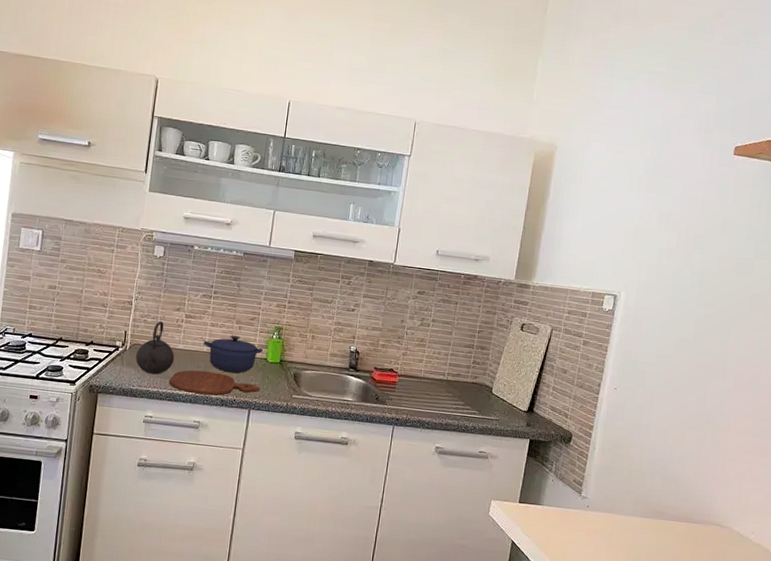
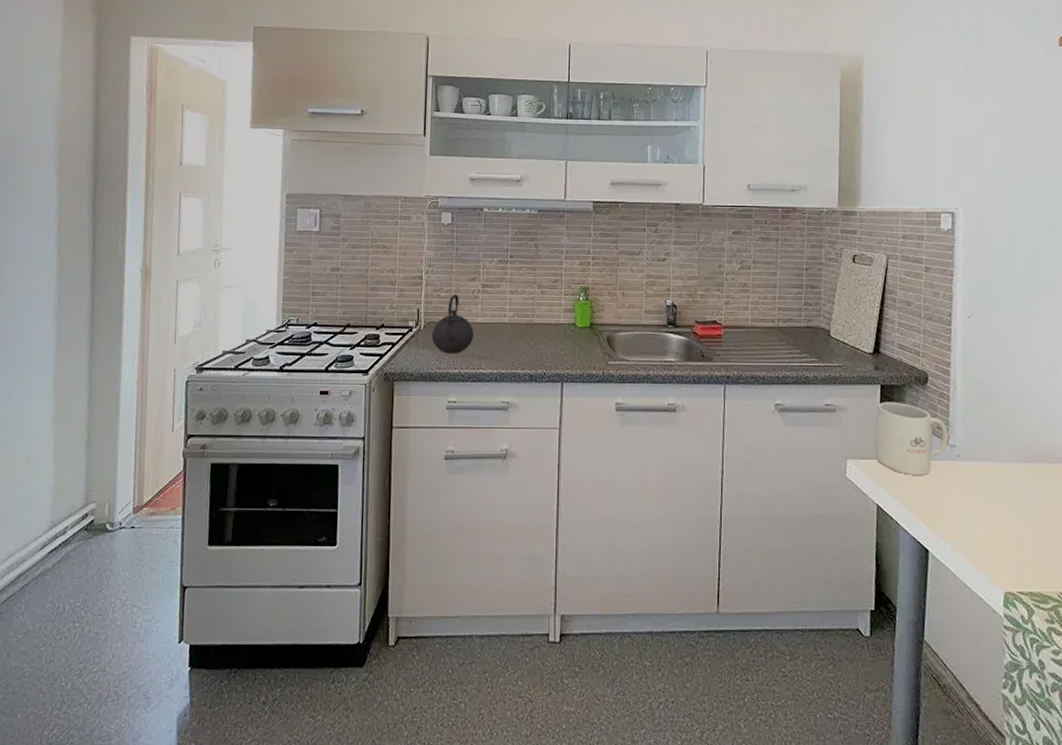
cutting board: present [169,370,260,395] -> none [470,344,572,370]
cooking pot: present [203,335,264,373] -> none [504,302,571,344]
mug: none [516,454,582,520] -> present [874,401,948,475]

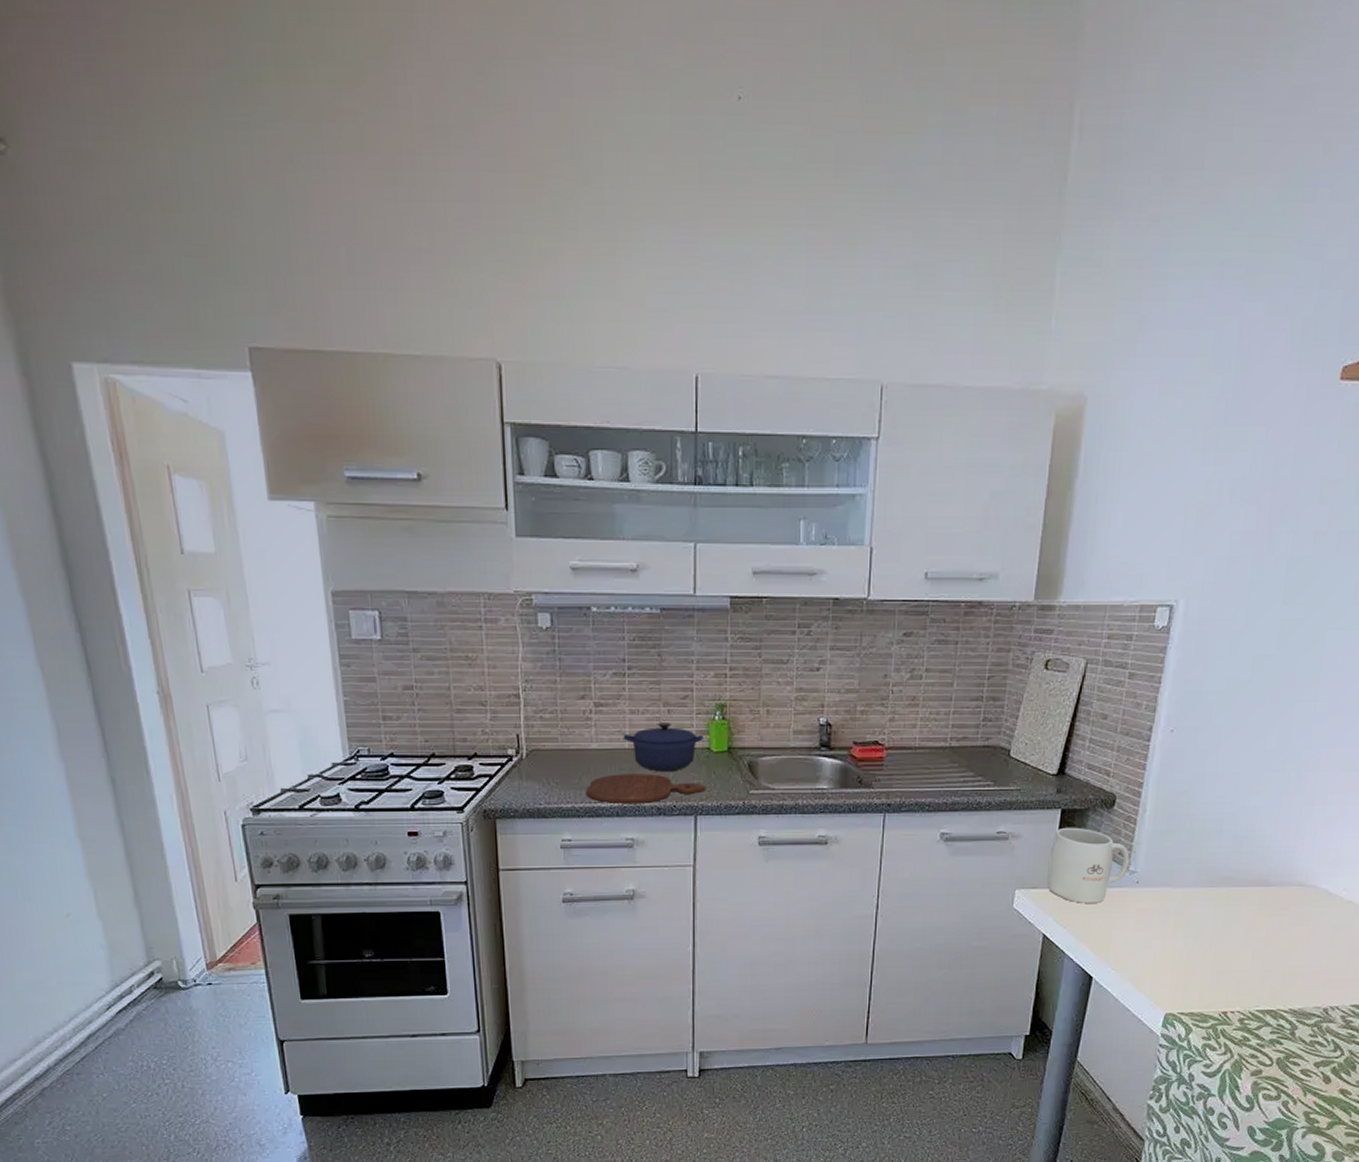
kettle: present [432,294,474,354] -> none [537,716,589,786]
cutting board: none [470,344,572,370] -> present [585,773,706,803]
cooking pot: none [504,302,571,344] -> present [623,723,705,772]

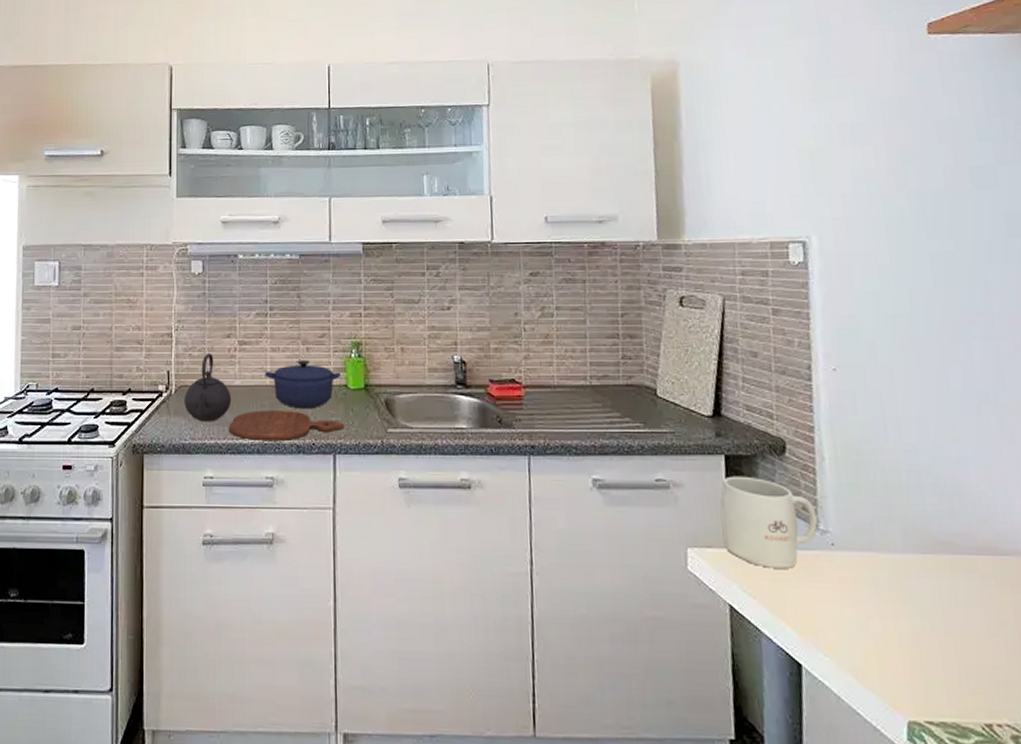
kettle: none [537,716,589,786] -> present [184,353,232,422]

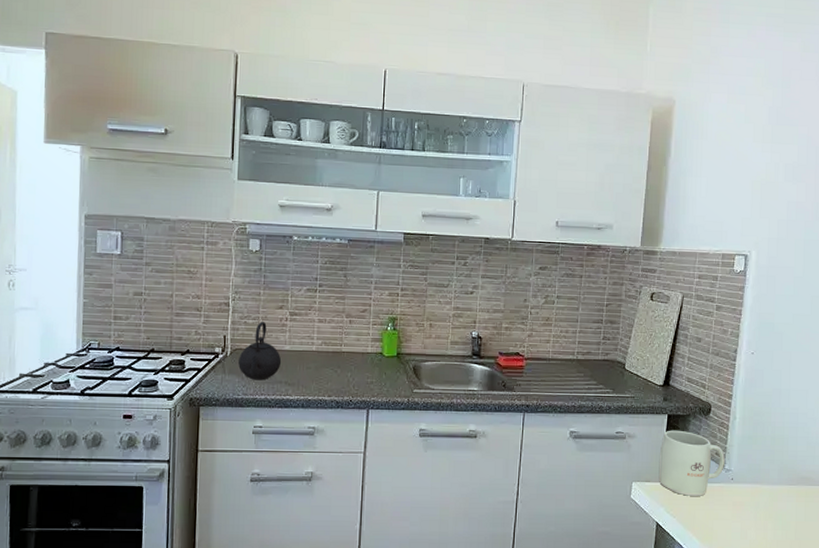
cutting board: present [228,410,345,440] -> none [277,372,378,397]
cooking pot: present [264,360,342,409] -> none [311,331,378,372]

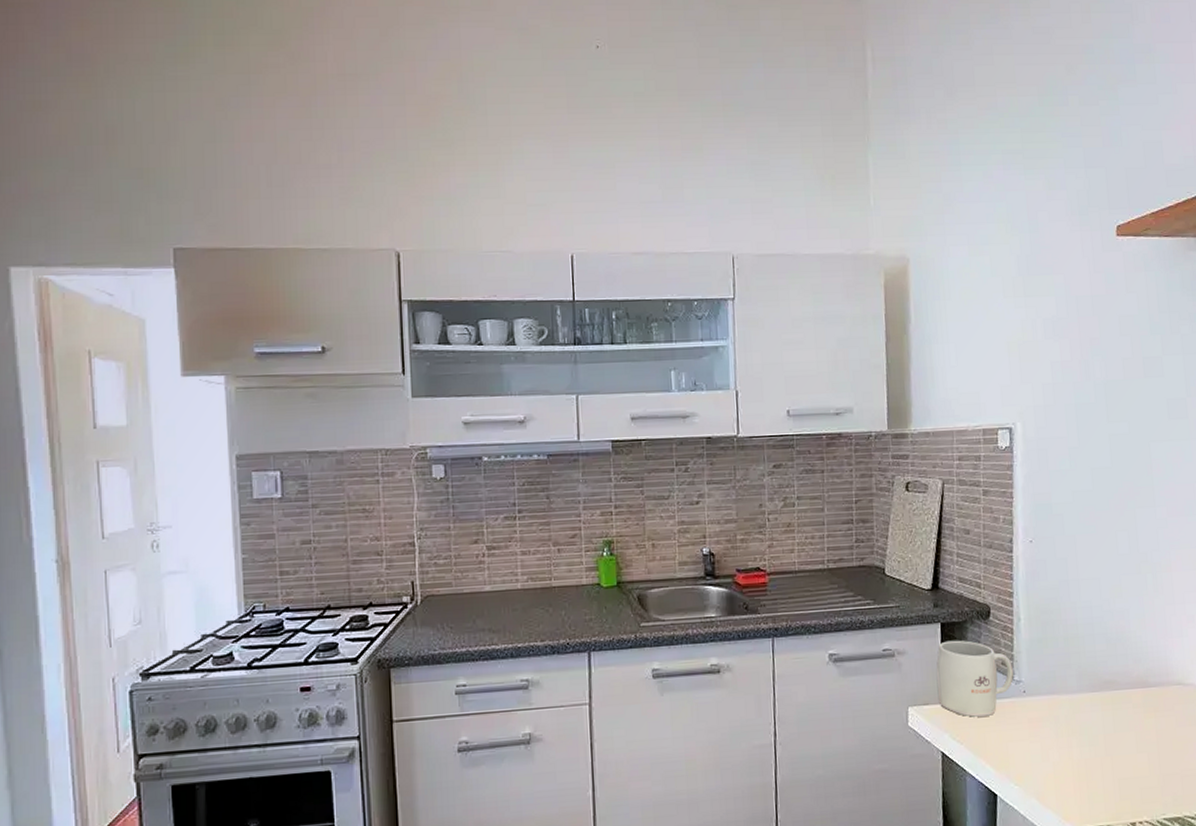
kettle: present [238,322,282,380] -> none [431,560,482,631]

